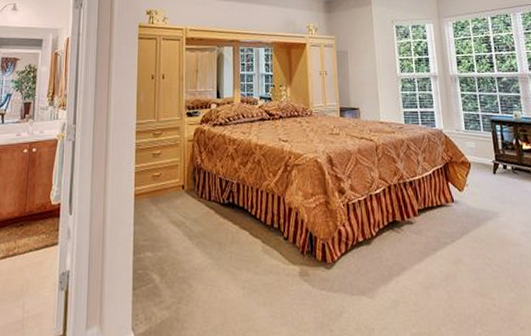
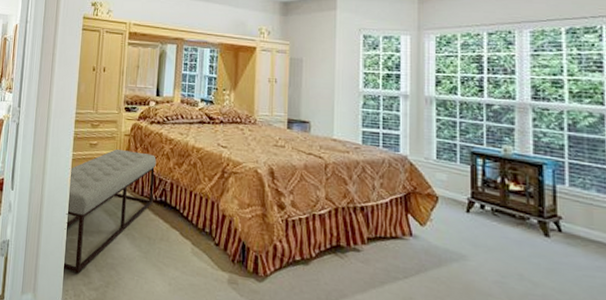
bench: none [131,156,222,294] -> present [64,149,157,274]

